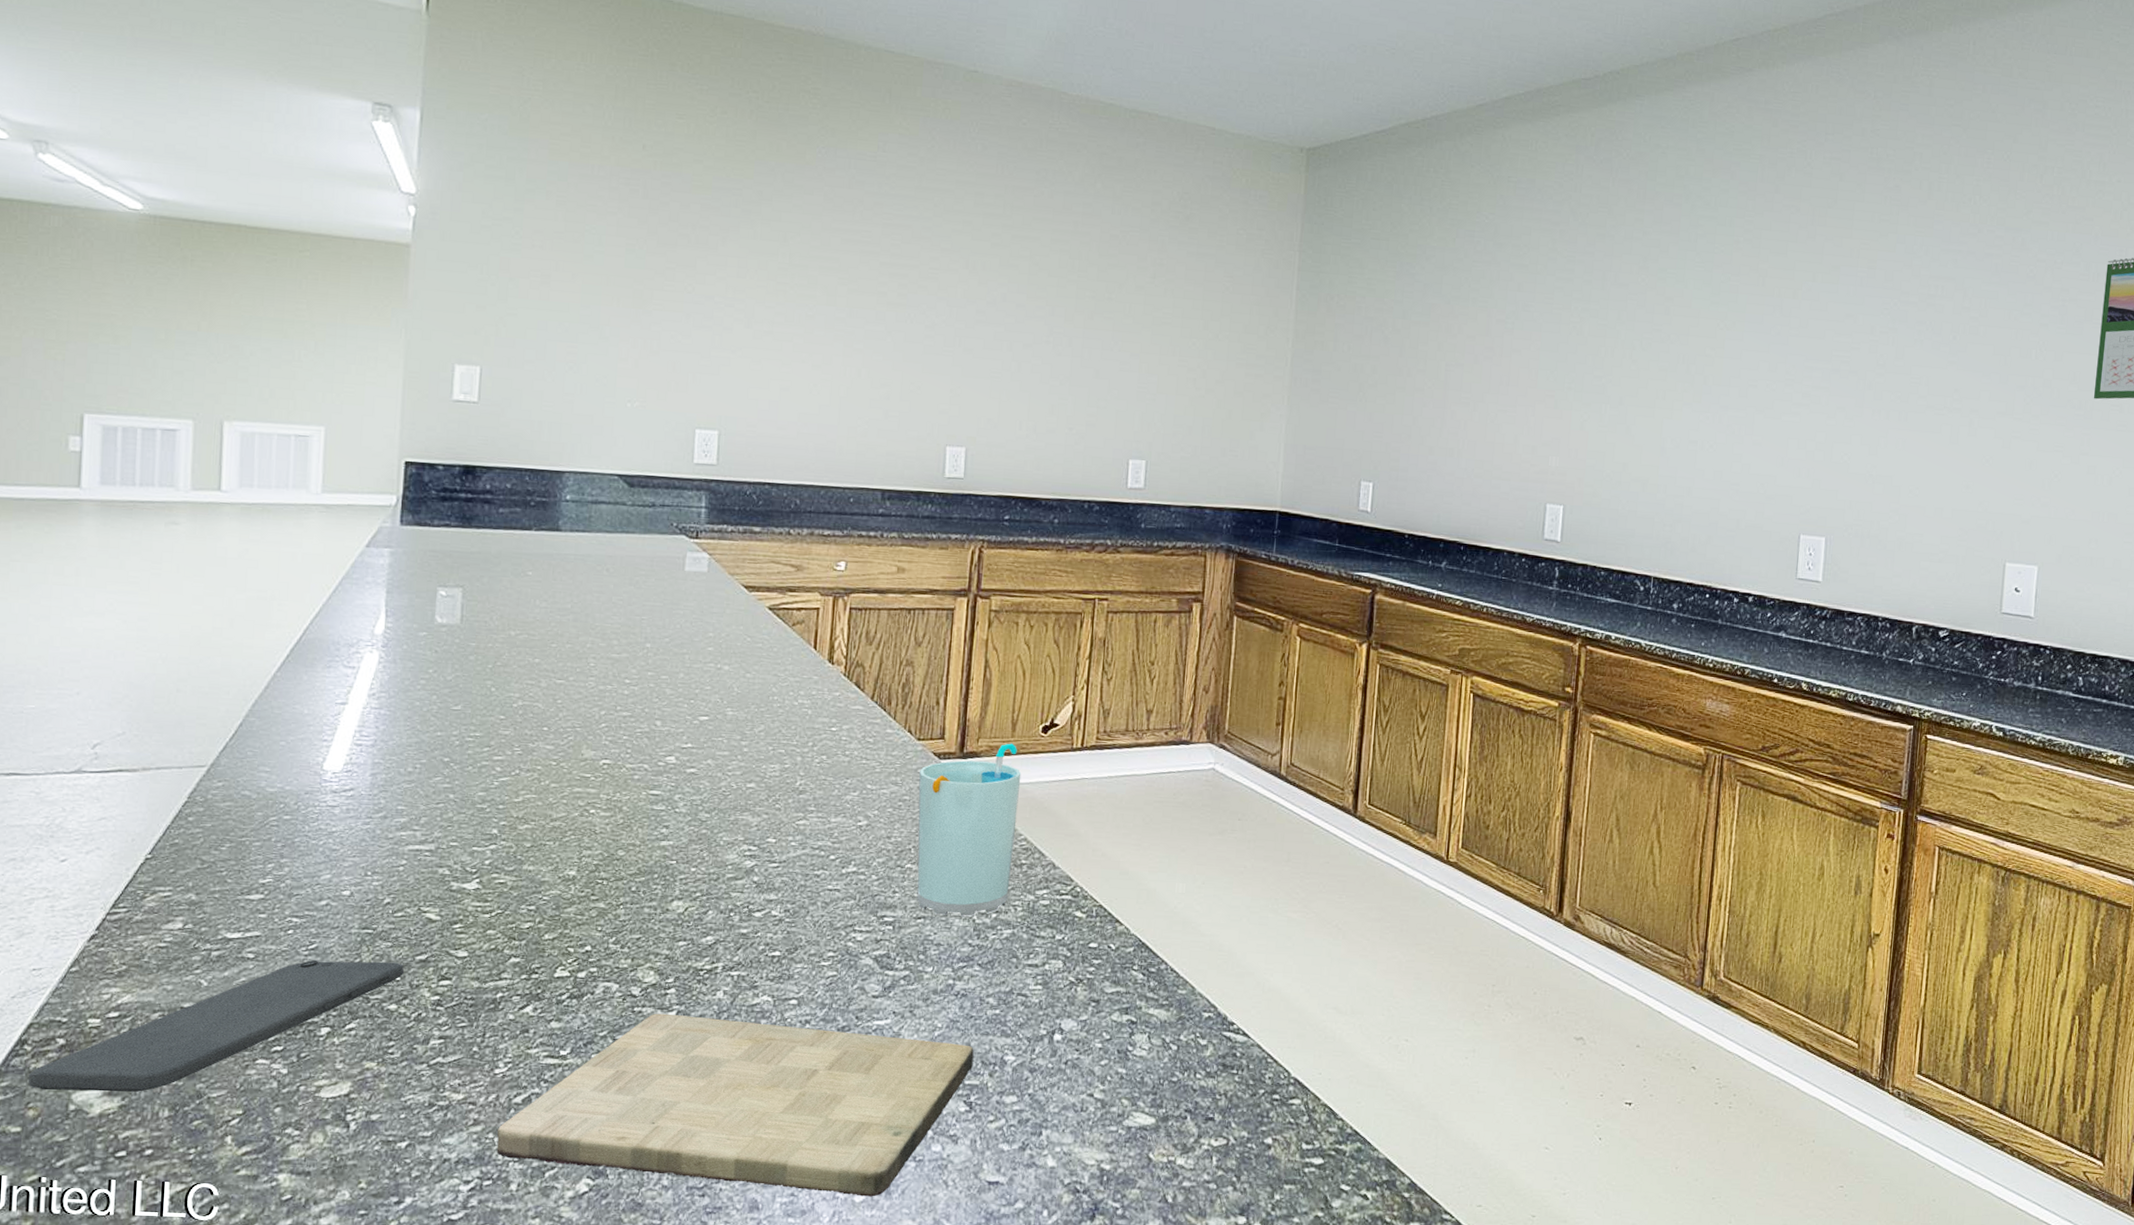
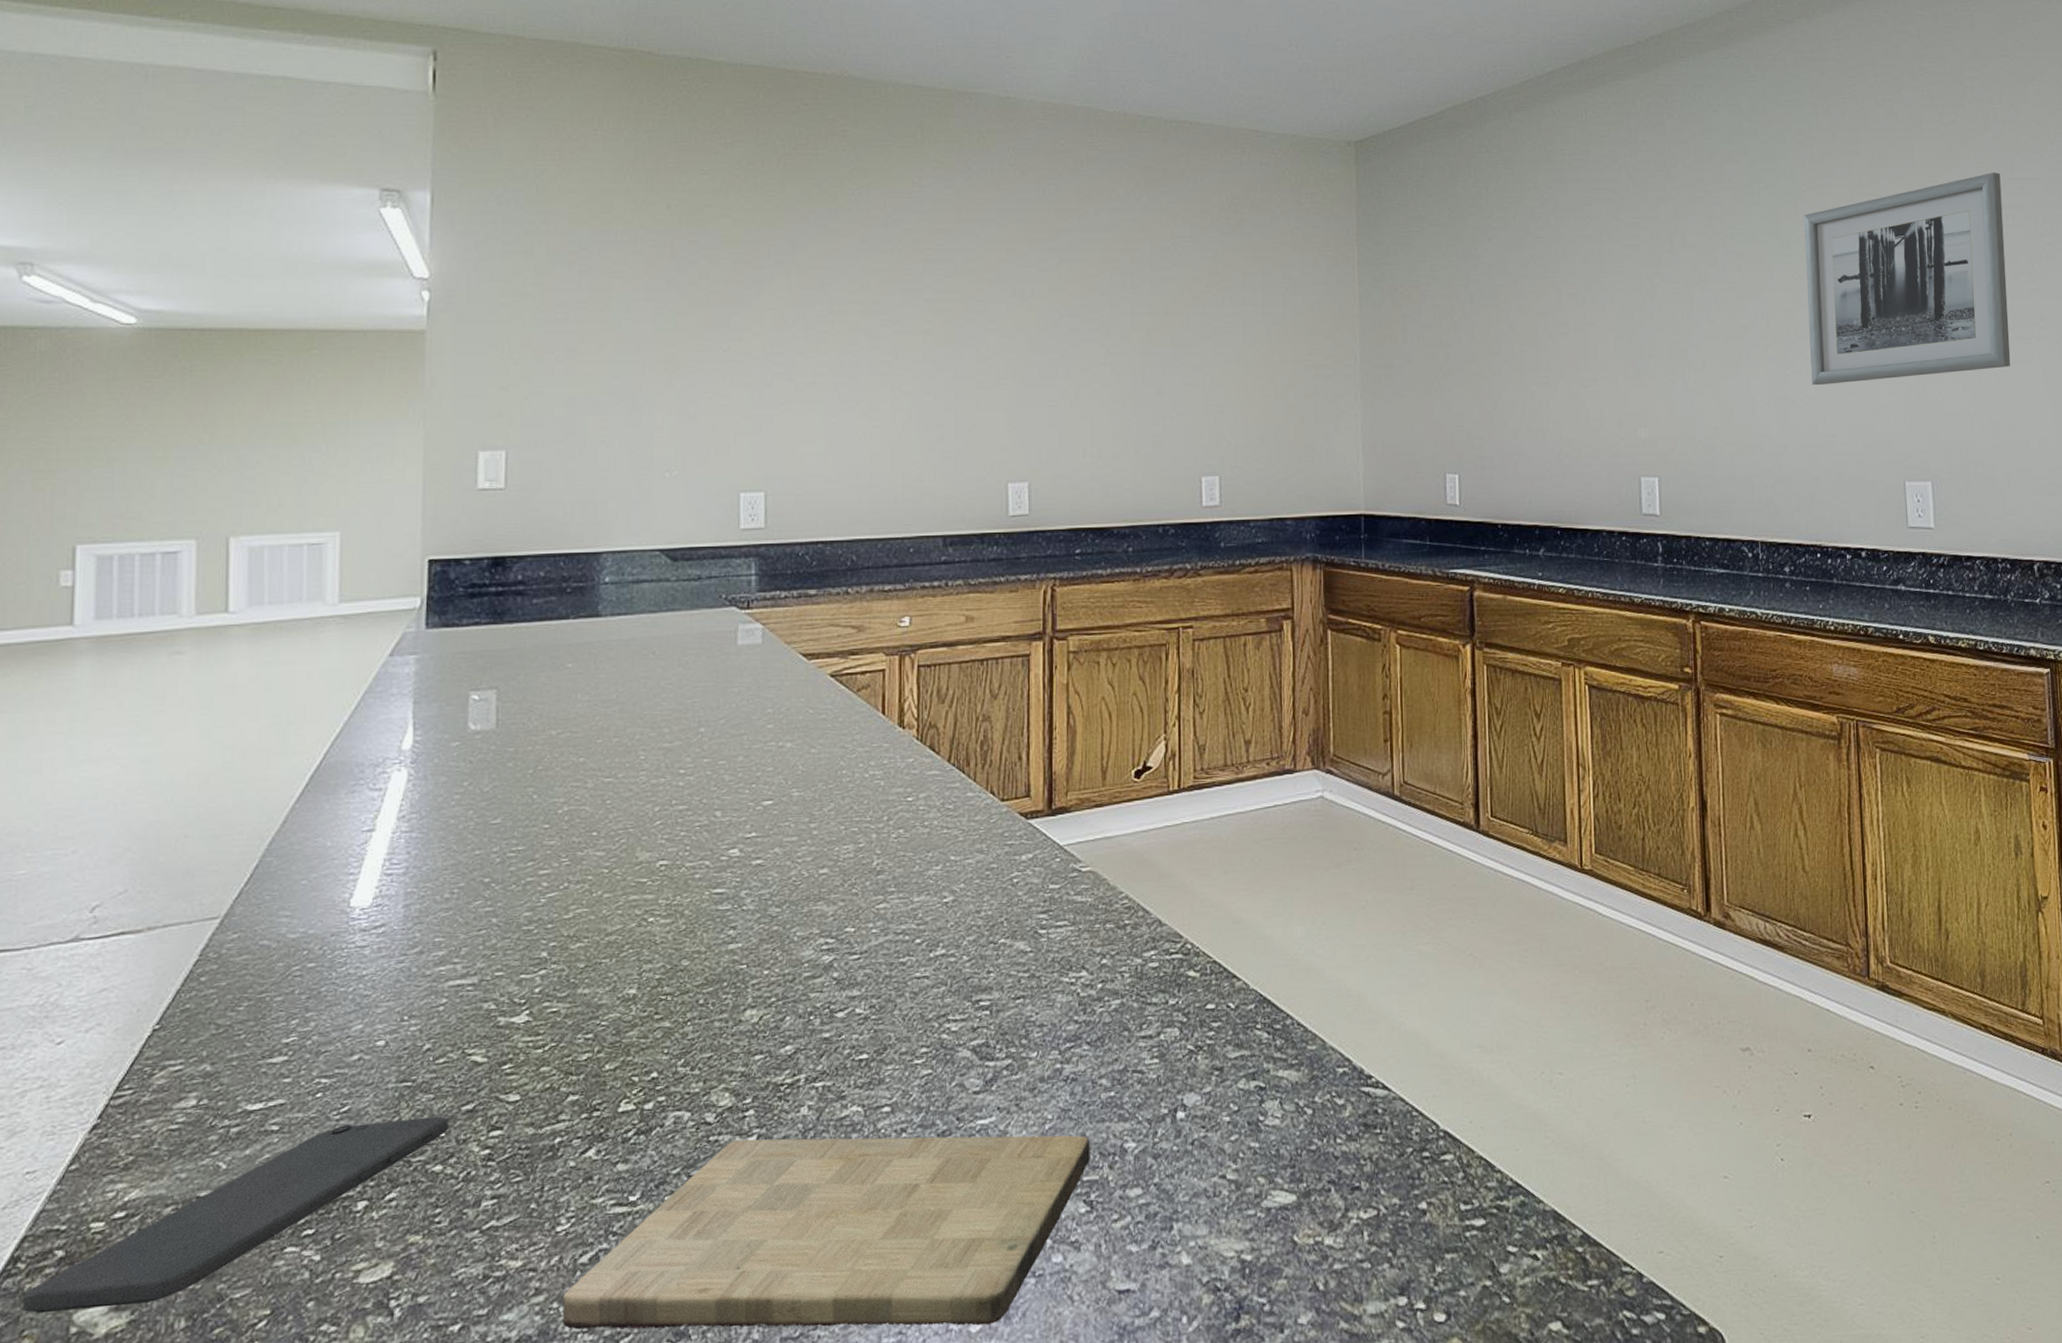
cup: present [917,743,1022,916] -> none [1005,793,1117,992]
wall art: none [1723,241,1937,435] -> present [1804,172,2011,386]

